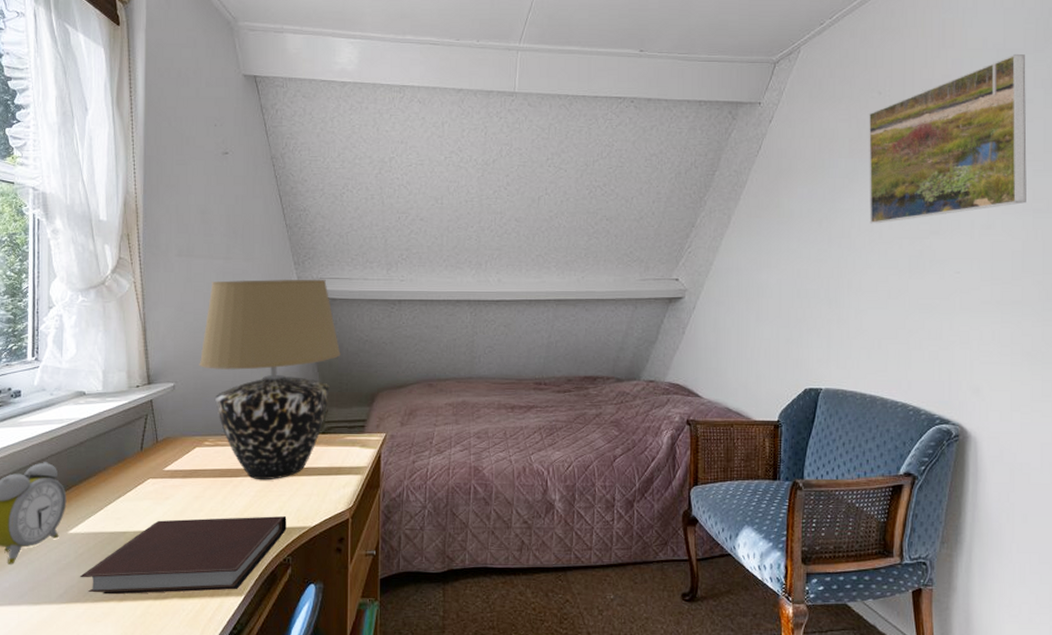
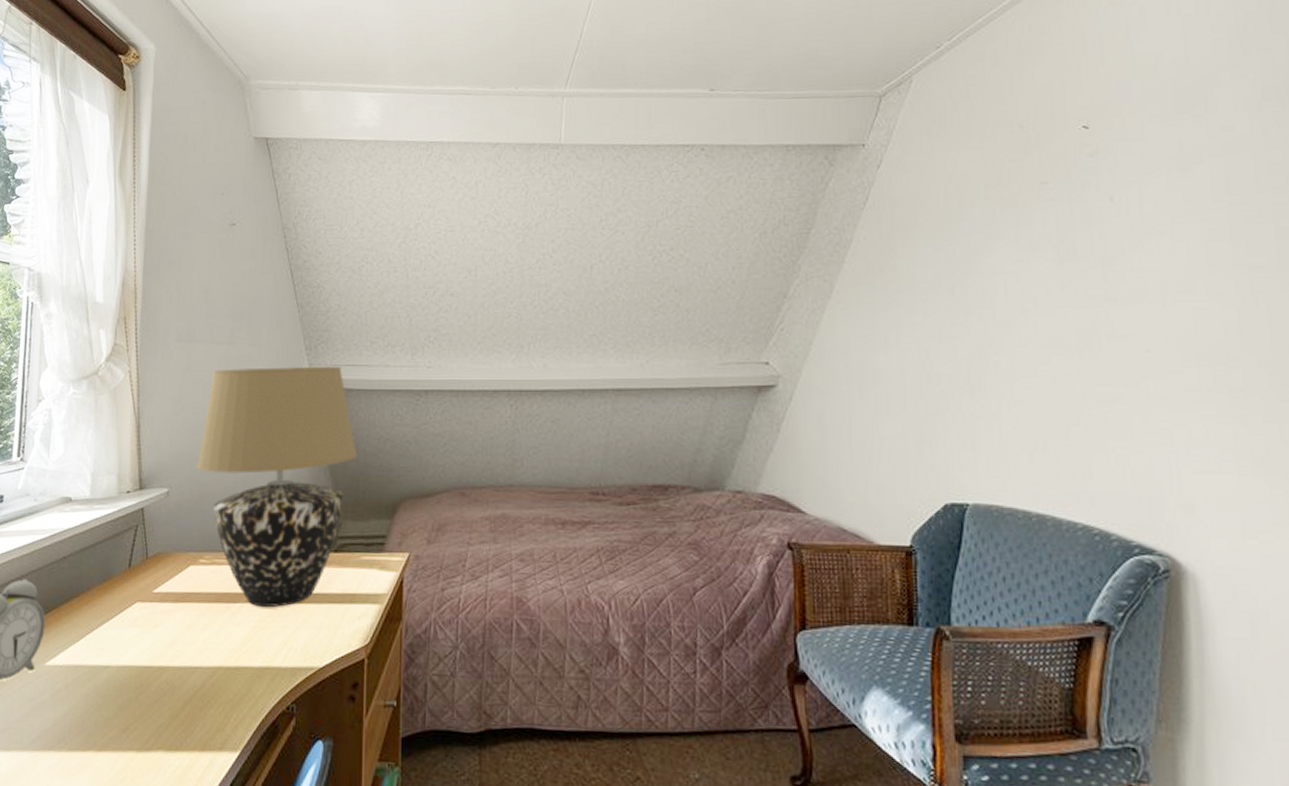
notebook: present [80,516,287,595] -> none [56,652,291,744]
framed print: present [868,54,1027,224] -> none [1007,71,1238,290]

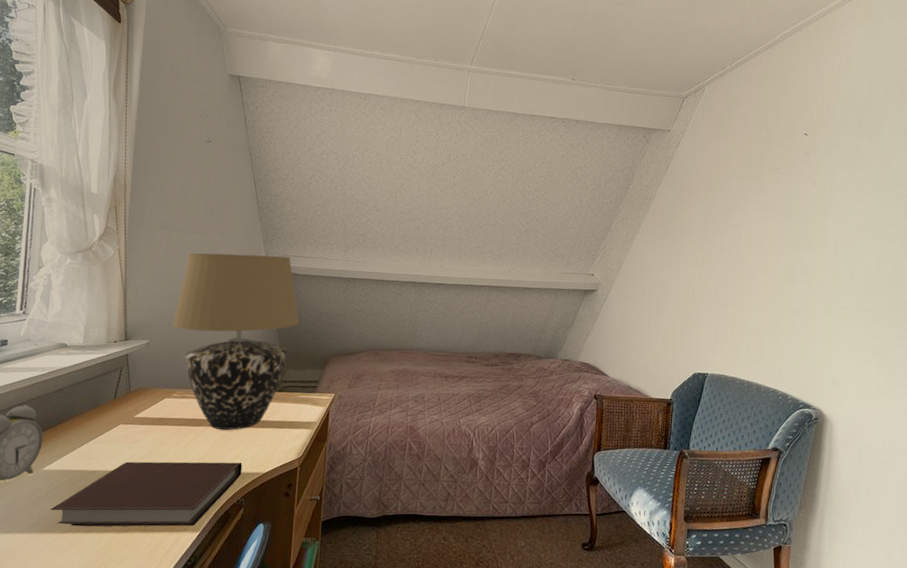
notebook: none [56,652,291,744] -> present [51,461,243,527]

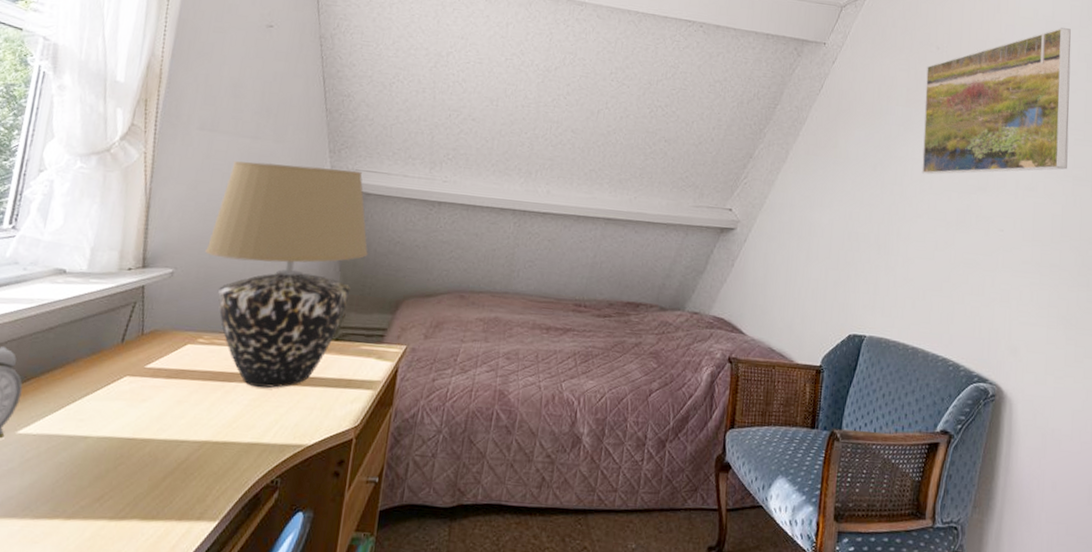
notebook: present [51,461,243,527] -> none [22,425,282,514]
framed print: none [754,105,886,238] -> present [922,27,1071,175]

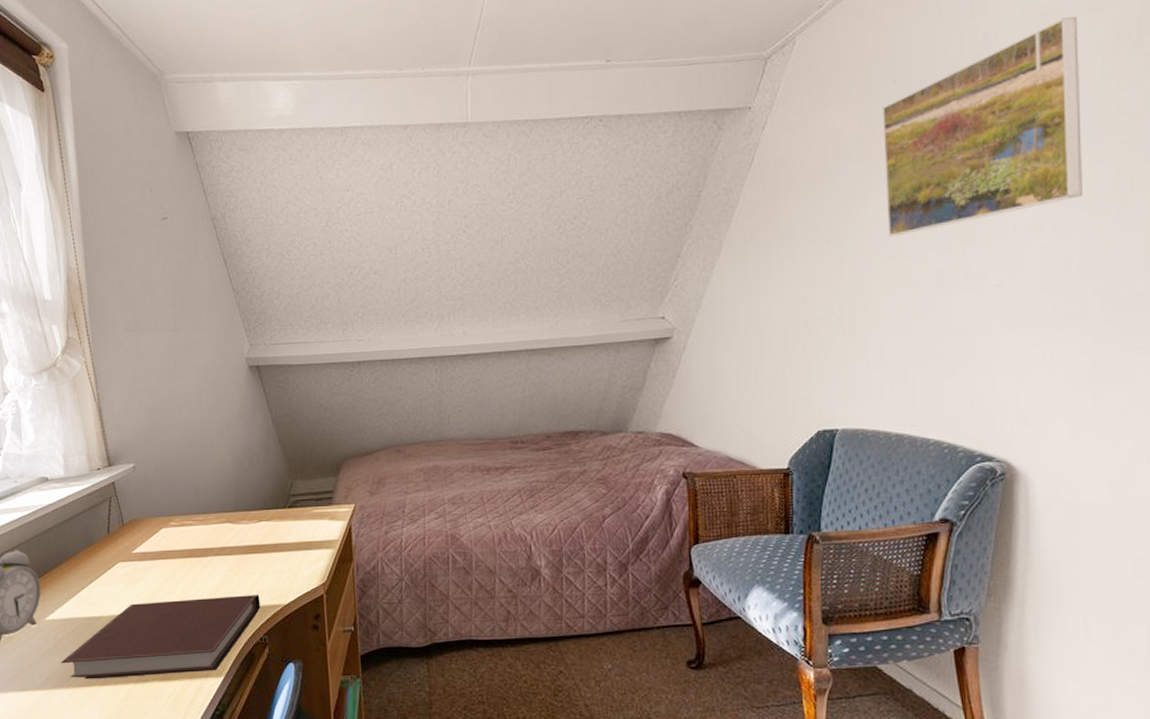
notebook: none [22,425,282,514] -> present [61,595,261,679]
table lamp: present [205,161,368,388] -> none [157,345,301,559]

